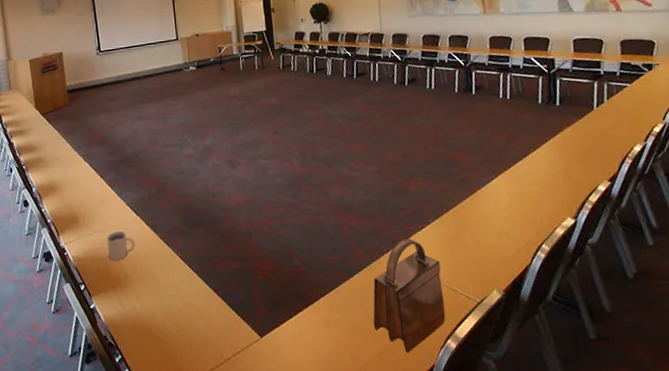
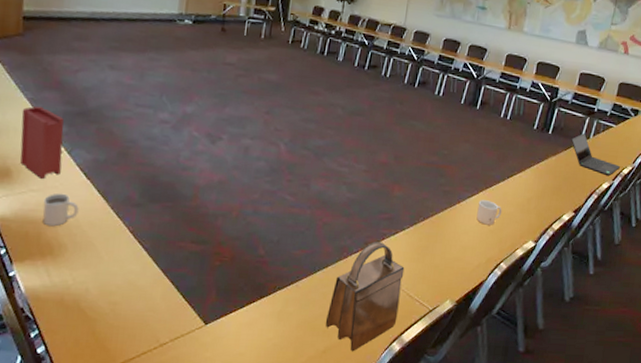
binder: none [78,160,116,220] -> present [20,105,64,179]
mug: none [500,182,529,208] -> present [476,200,502,225]
laptop: none [583,98,650,137] -> present [571,133,621,175]

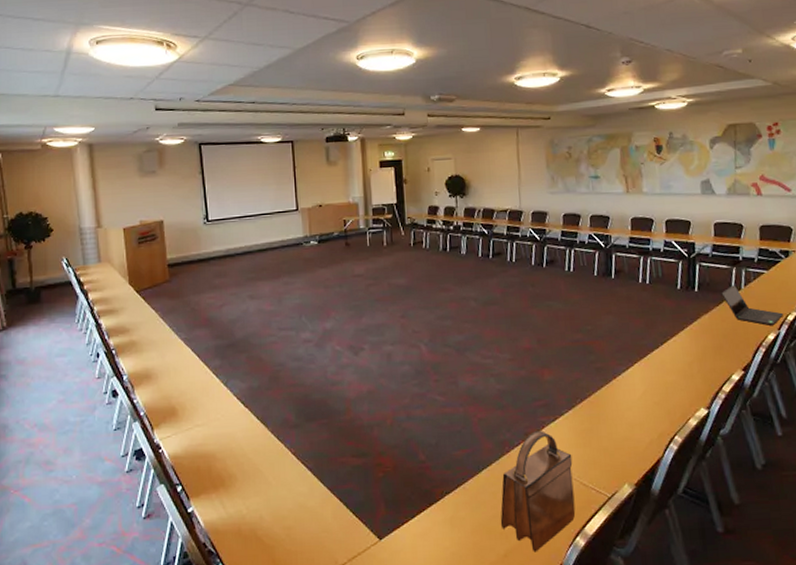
binder: present [20,105,64,179] -> none [178,344,220,413]
mug: present [42,193,79,227] -> none [209,424,242,459]
mug: present [476,200,502,225] -> none [635,371,664,398]

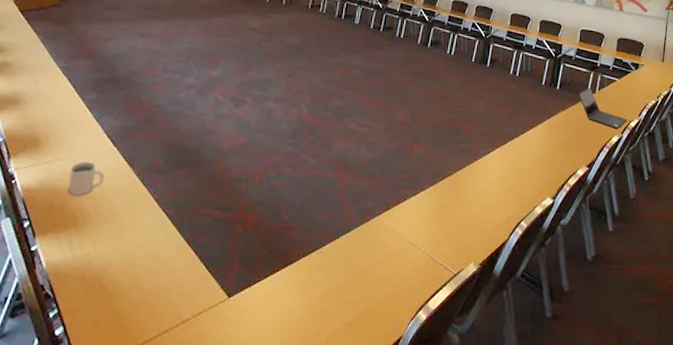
mug: none [209,424,242,459] -> present [68,161,105,197]
handbag: present [500,431,576,553] -> none [350,203,427,323]

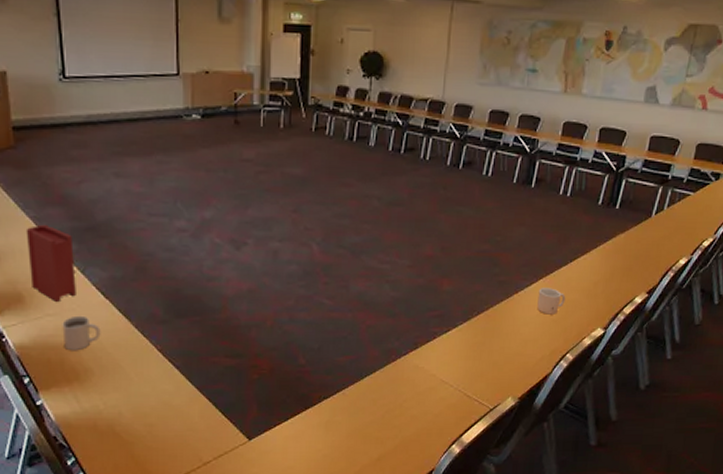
binder: none [49,74,94,147] -> present [25,224,76,302]
mug: none [494,157,518,183] -> present [537,288,566,315]
laptop: present [578,88,628,129] -> none [642,205,701,250]

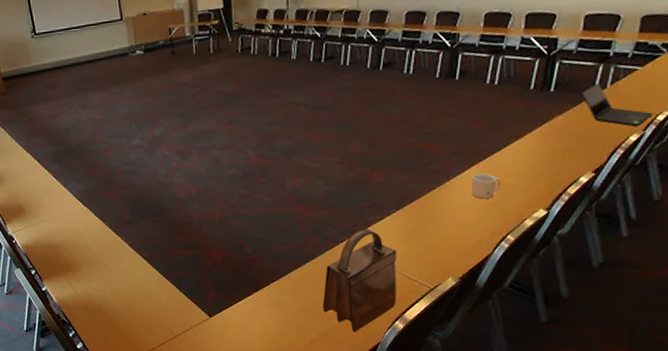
binder: present [25,224,76,302] -> none [20,151,62,210]
mug: present [62,315,101,351] -> none [54,220,84,249]
handbag: none [377,341,460,457] -> present [322,229,397,332]
laptop: none [642,205,701,250] -> present [581,83,654,126]

